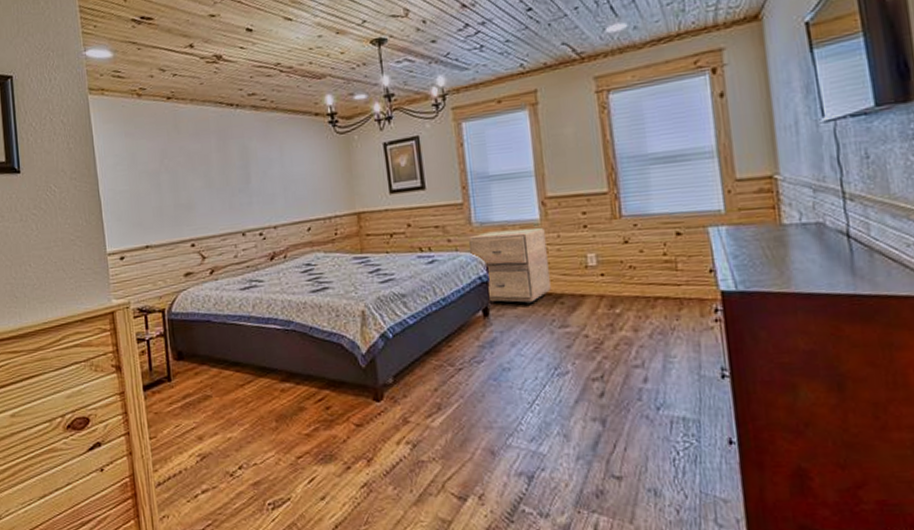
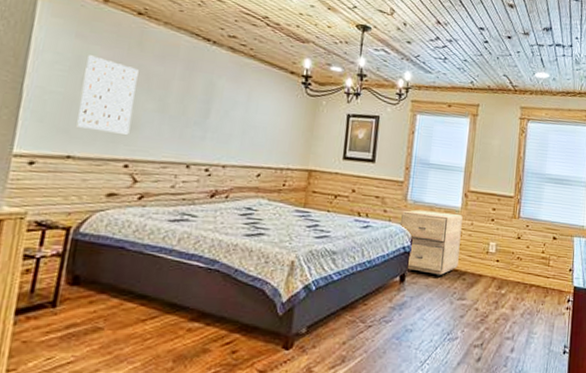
wall art: none [139,149,188,219] -> present [76,55,139,135]

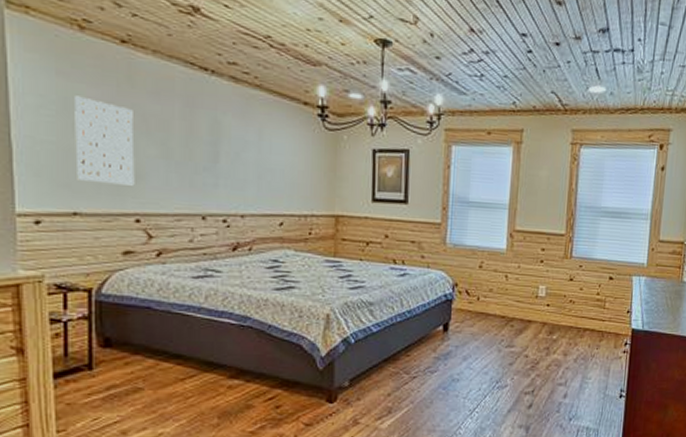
filing cabinet: present [399,209,463,276] -> none [439,254,508,324]

